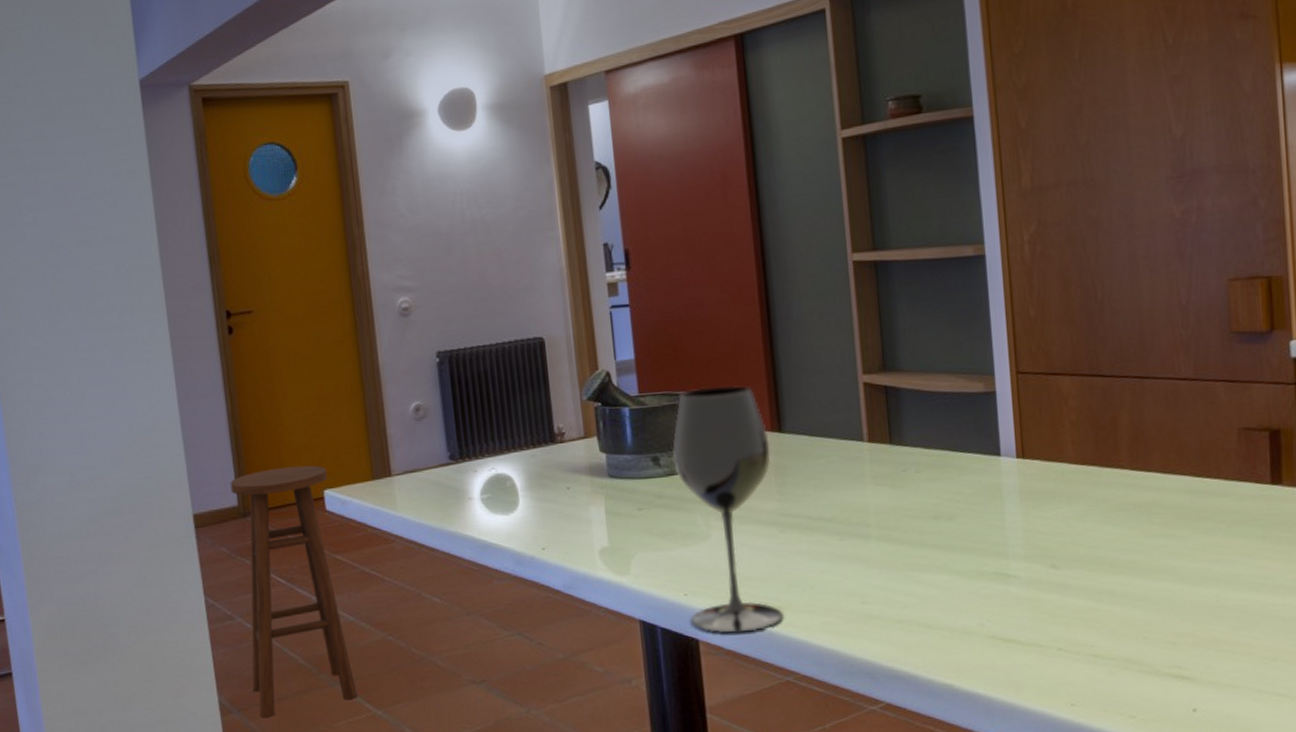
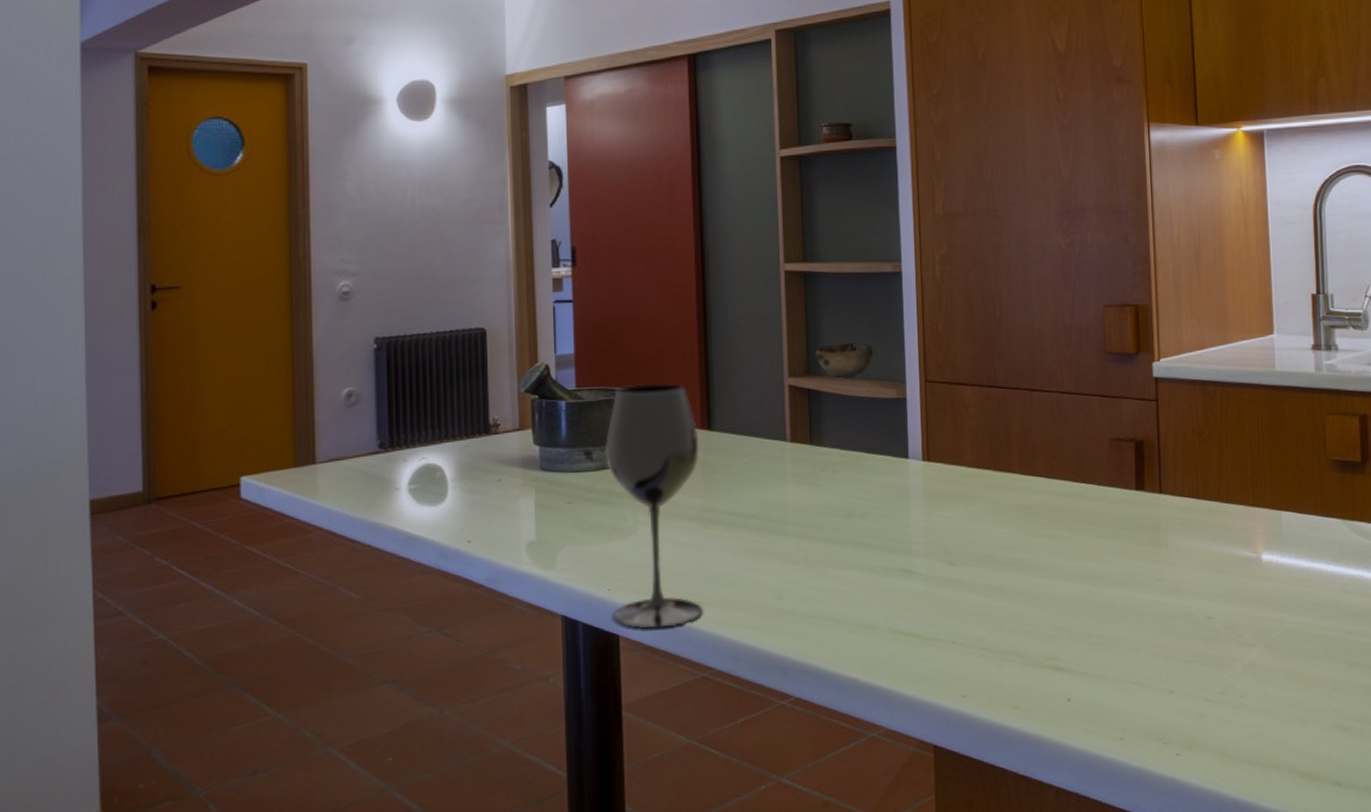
bar stool: present [230,465,358,717] -> none [136,450,257,724]
decorative bowl: none [890,335,955,372] -> present [815,343,872,377]

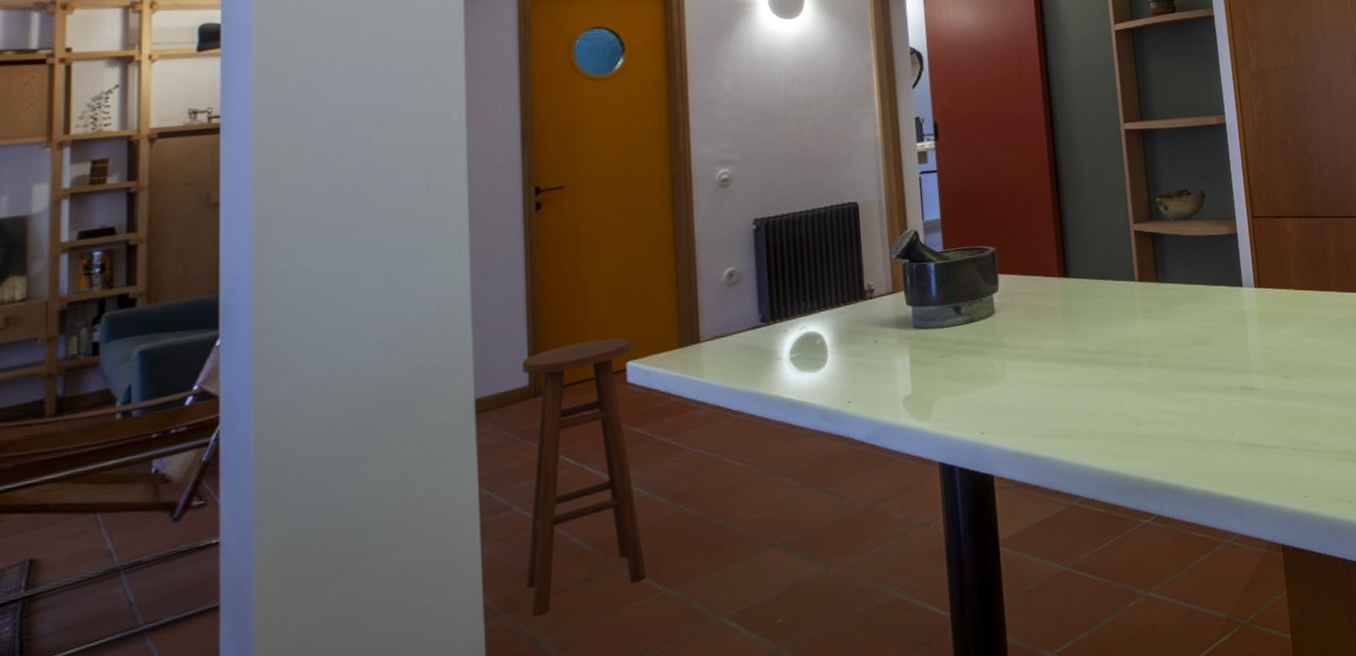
bar stool: none [136,450,257,724] -> present [522,337,647,616]
wineglass: present [604,382,703,629] -> none [972,237,1069,467]

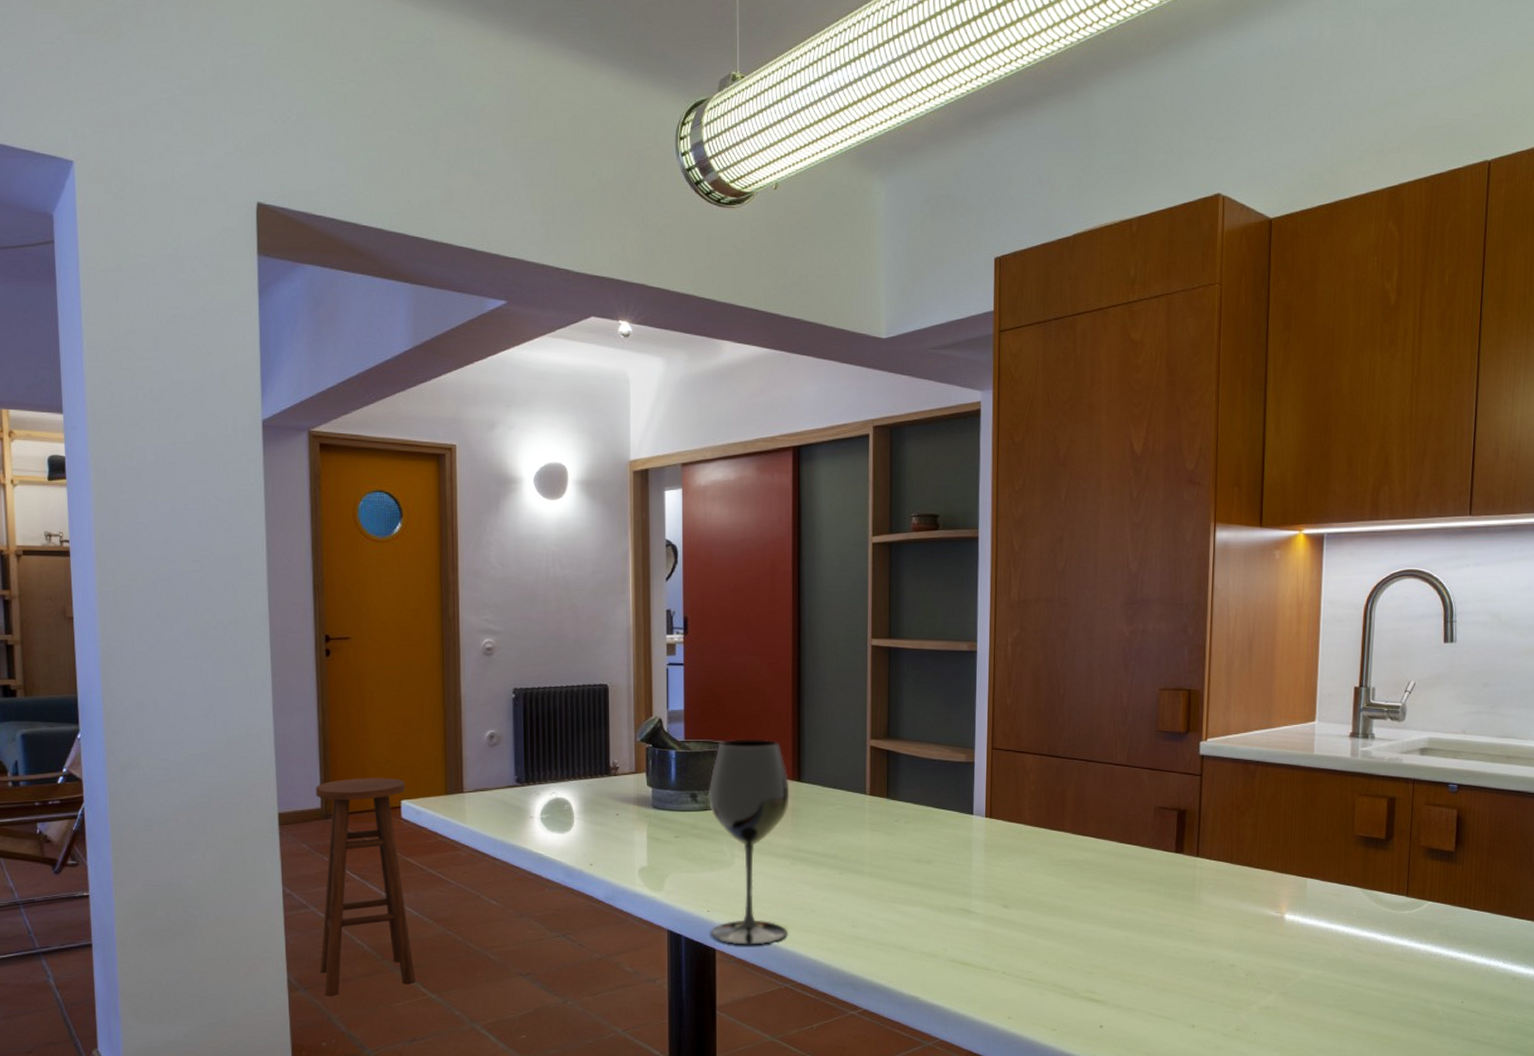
wineglass: none [972,237,1069,467] -> present [708,739,790,945]
decorative bowl: present [1155,188,1205,220] -> none [895,712,946,742]

